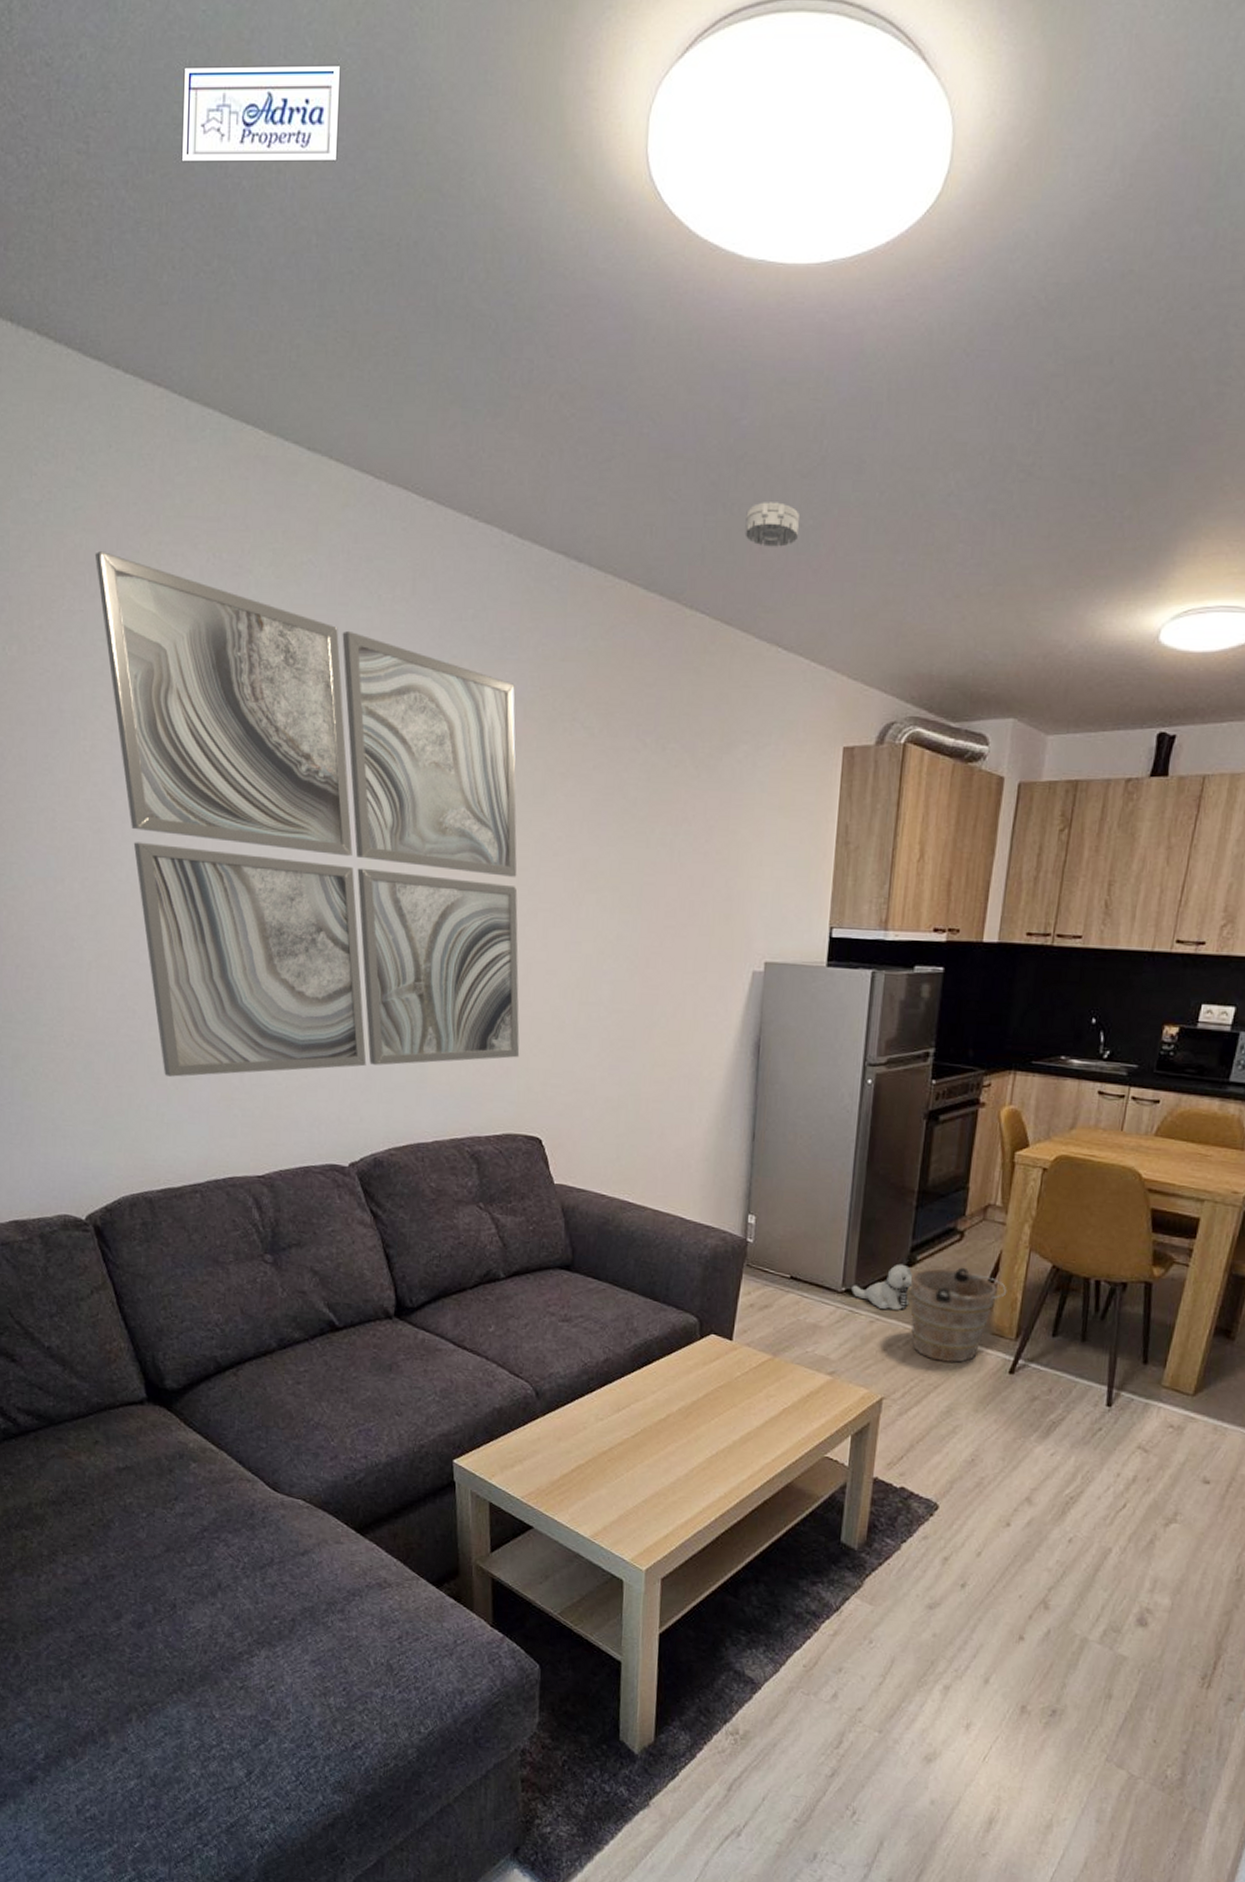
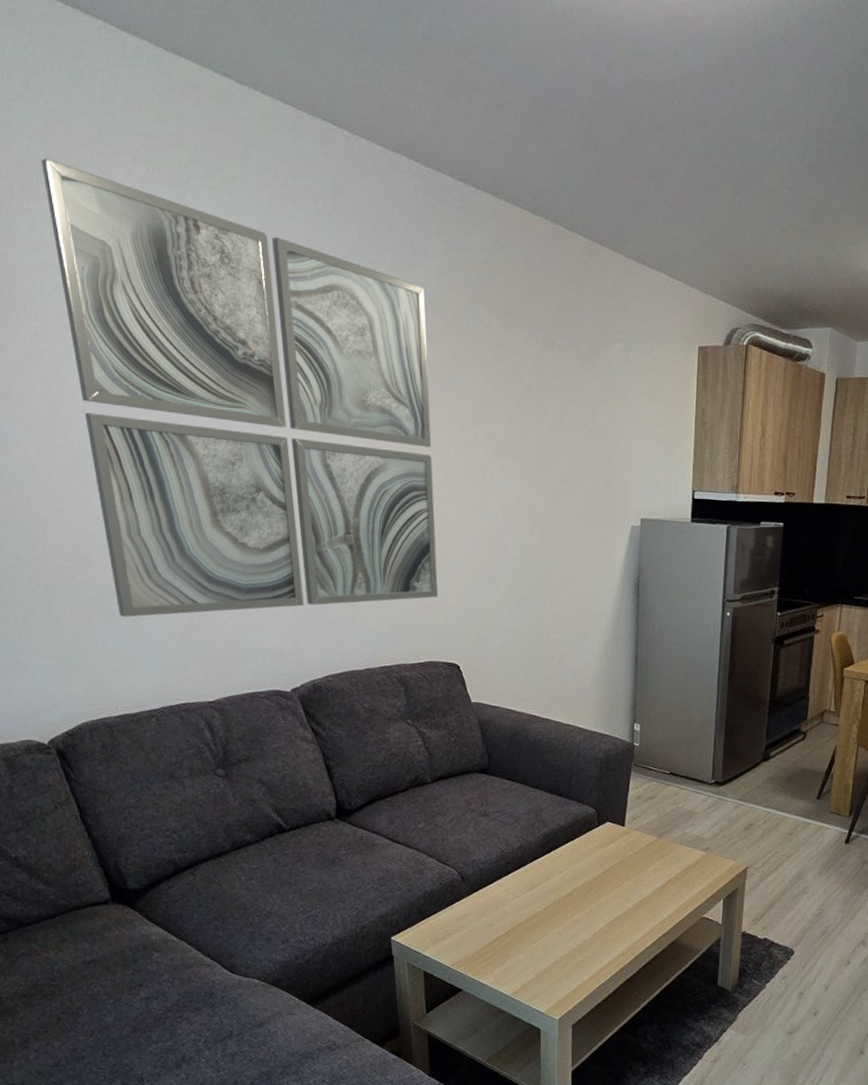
smoke detector: present [745,502,799,547] -> none [613,147,657,185]
plush toy: present [852,1264,913,1310] -> none [720,759,768,797]
bucket: present [910,1267,1007,1364] -> none [766,760,841,837]

